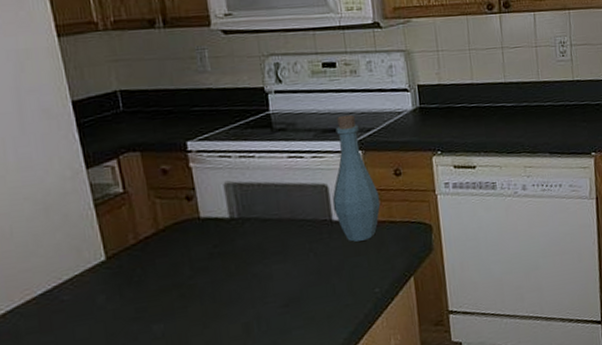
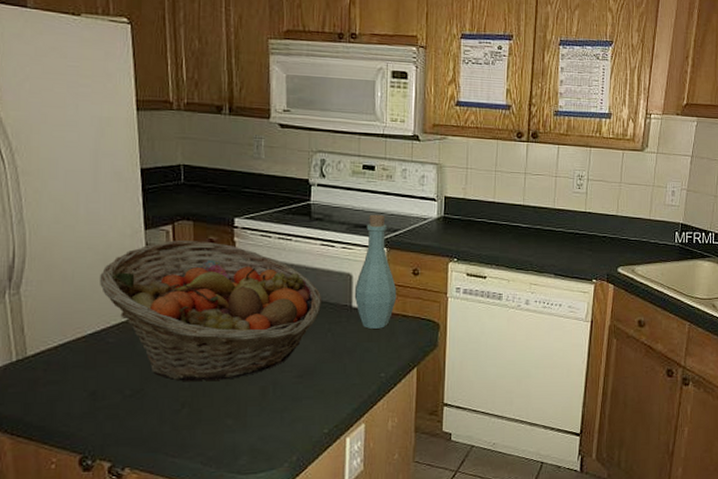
fruit basket: none [43,171,299,332] -> present [100,240,322,381]

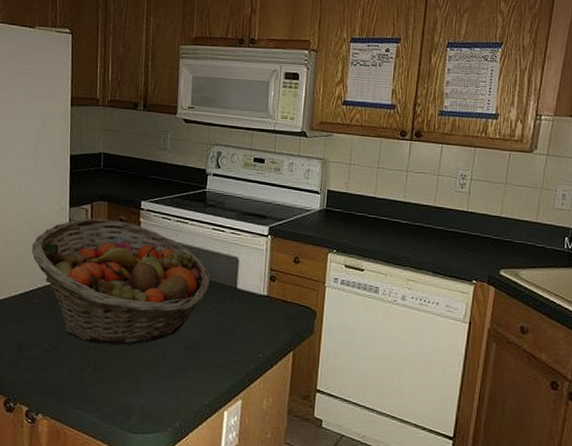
bottle: present [354,214,397,329] -> none [239,203,278,311]

